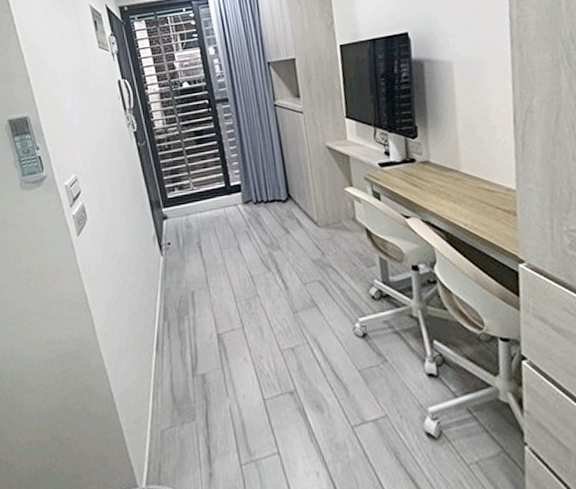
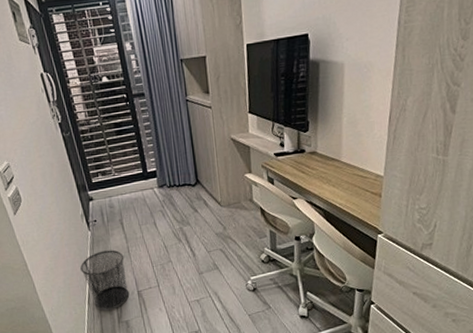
waste bin: none [149,279,207,359] -> present [80,250,130,310]

